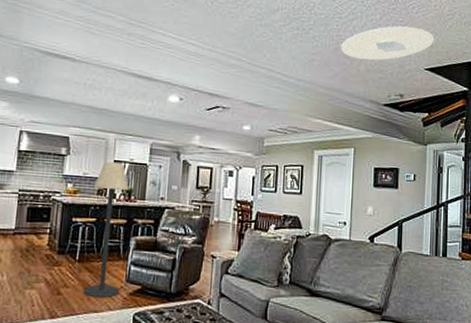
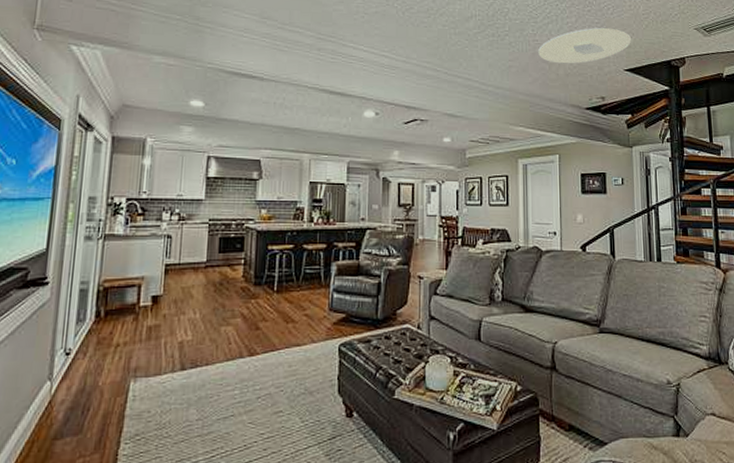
floor lamp: present [83,162,129,298] -> none [283,184,327,330]

